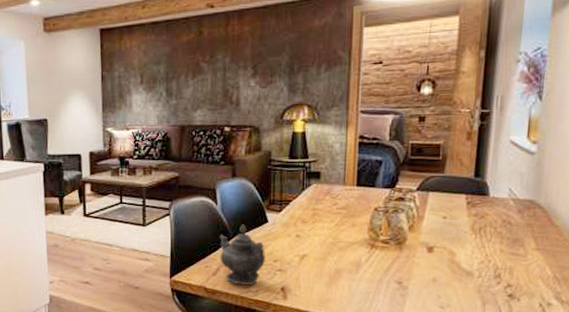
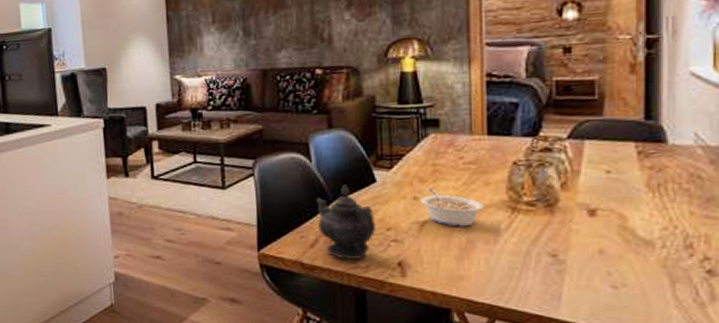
legume: none [301,228,350,260] -> present [420,189,484,227]

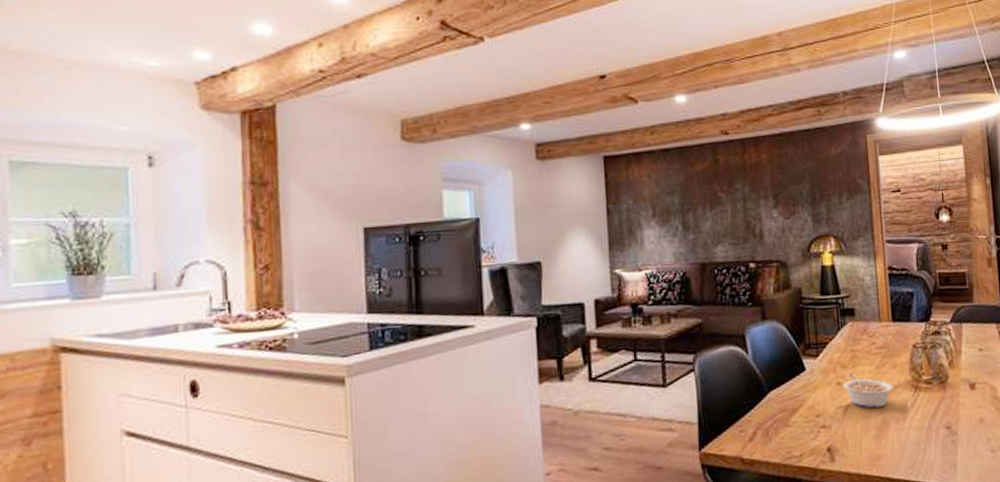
teapot: present [317,185,377,259] -> none [754,375,808,450]

